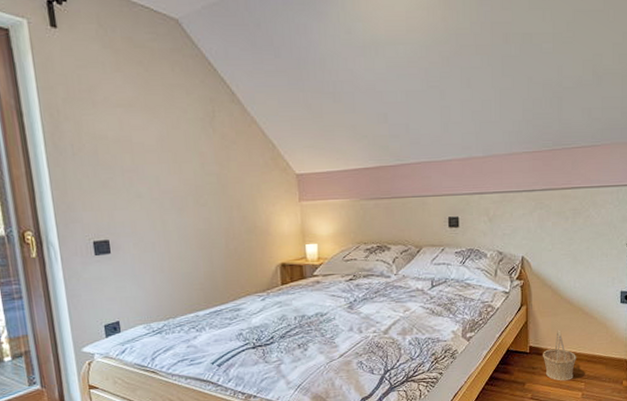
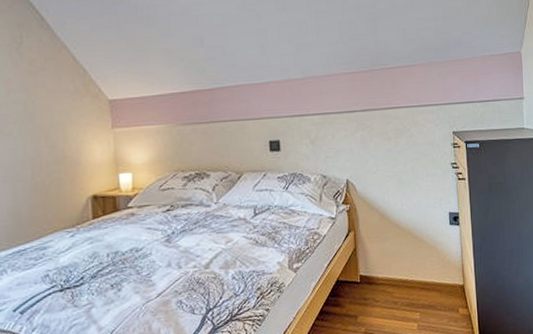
basket: present [543,330,577,381] -> none [374,256,410,312]

